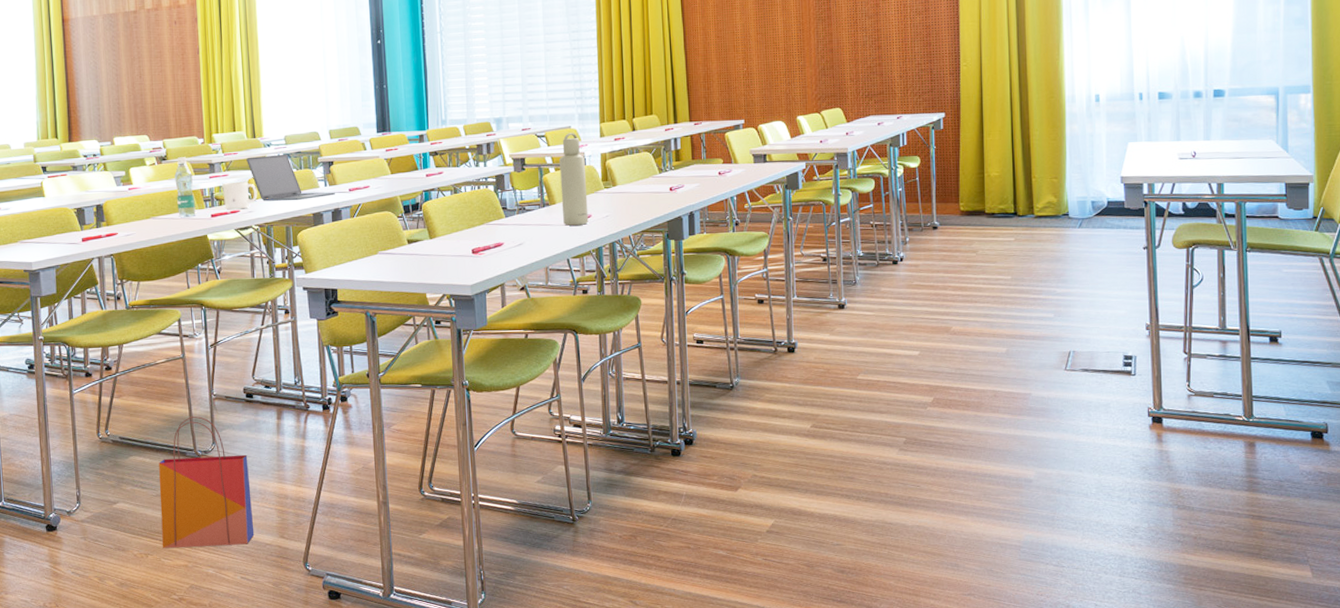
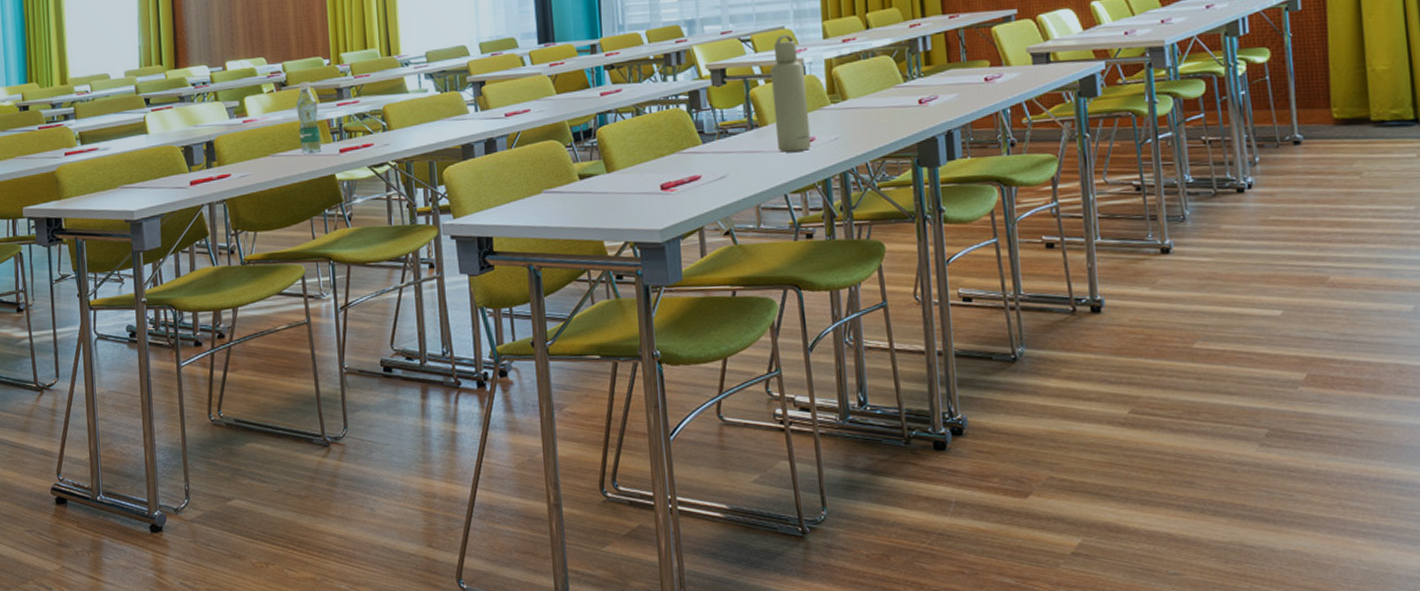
shopping bag: present [159,416,255,548] -> none [280,394,396,556]
mug: present [222,181,258,210] -> none [352,108,394,143]
laptop: present [246,154,335,202] -> none [380,73,488,132]

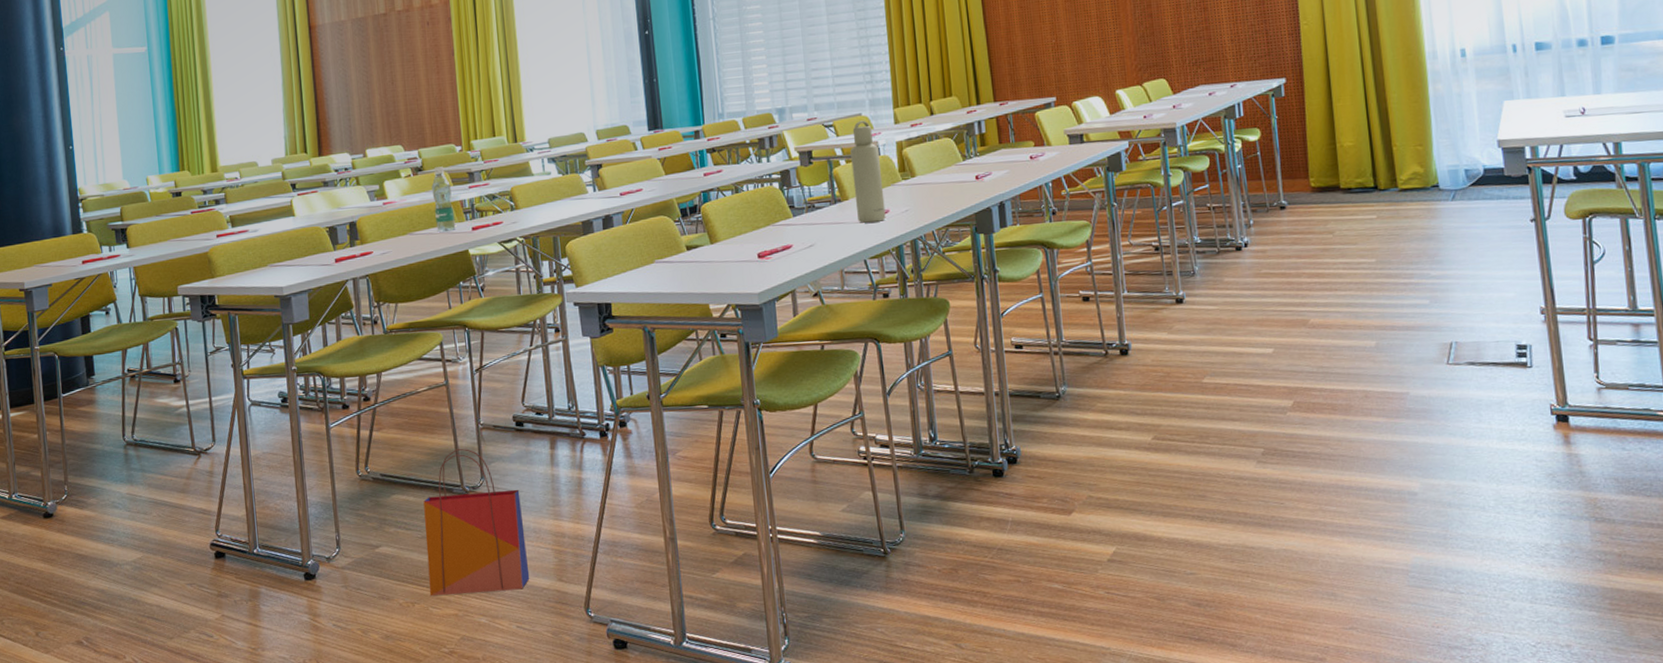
shopping bag: none [280,394,396,556] -> present [423,448,530,595]

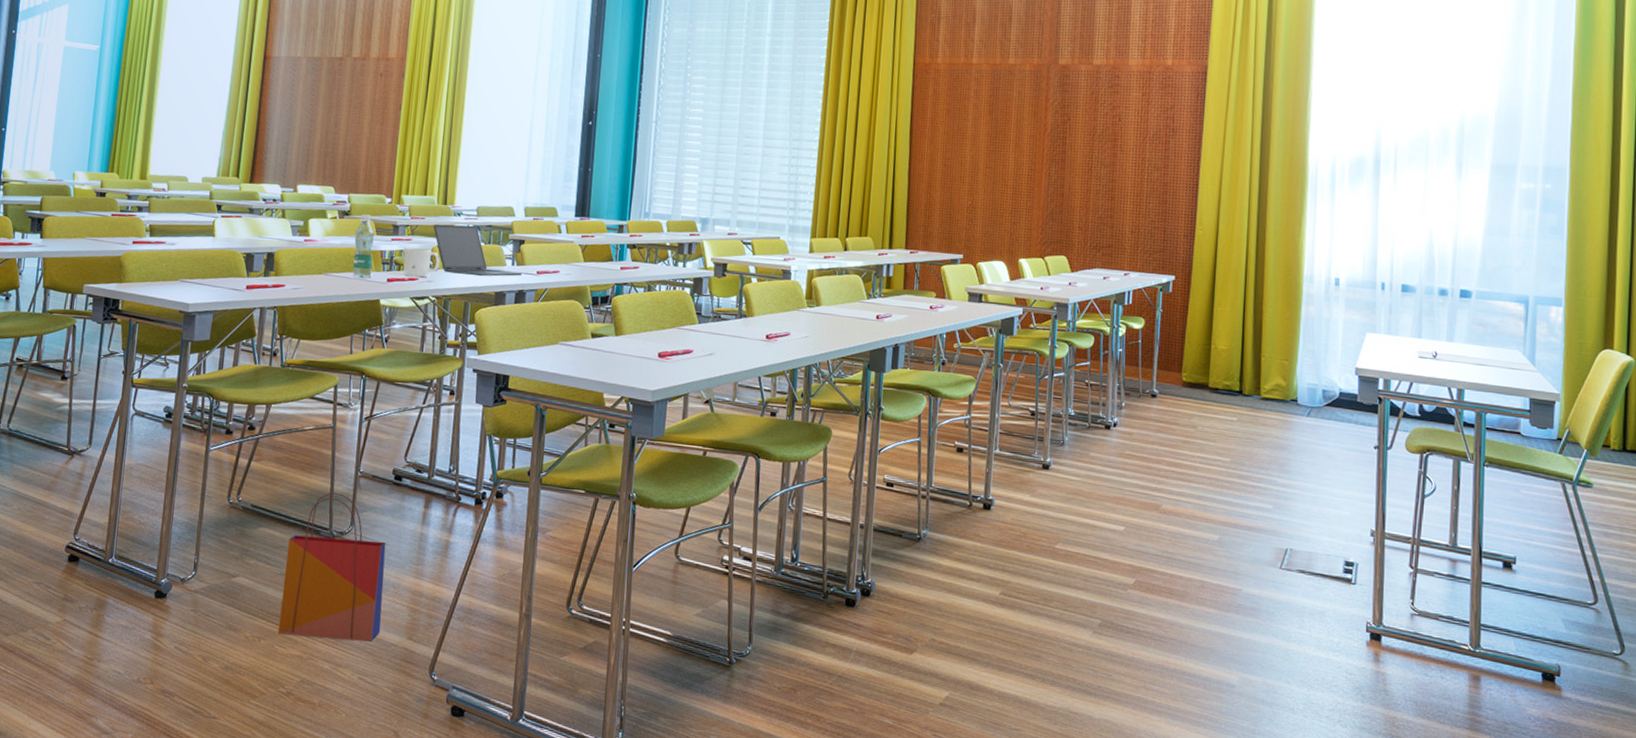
mug: none [483,189,521,222] -> present [403,247,440,278]
laptop: none [508,158,605,211] -> present [433,224,522,277]
bottle: present [850,120,886,223] -> none [759,243,790,343]

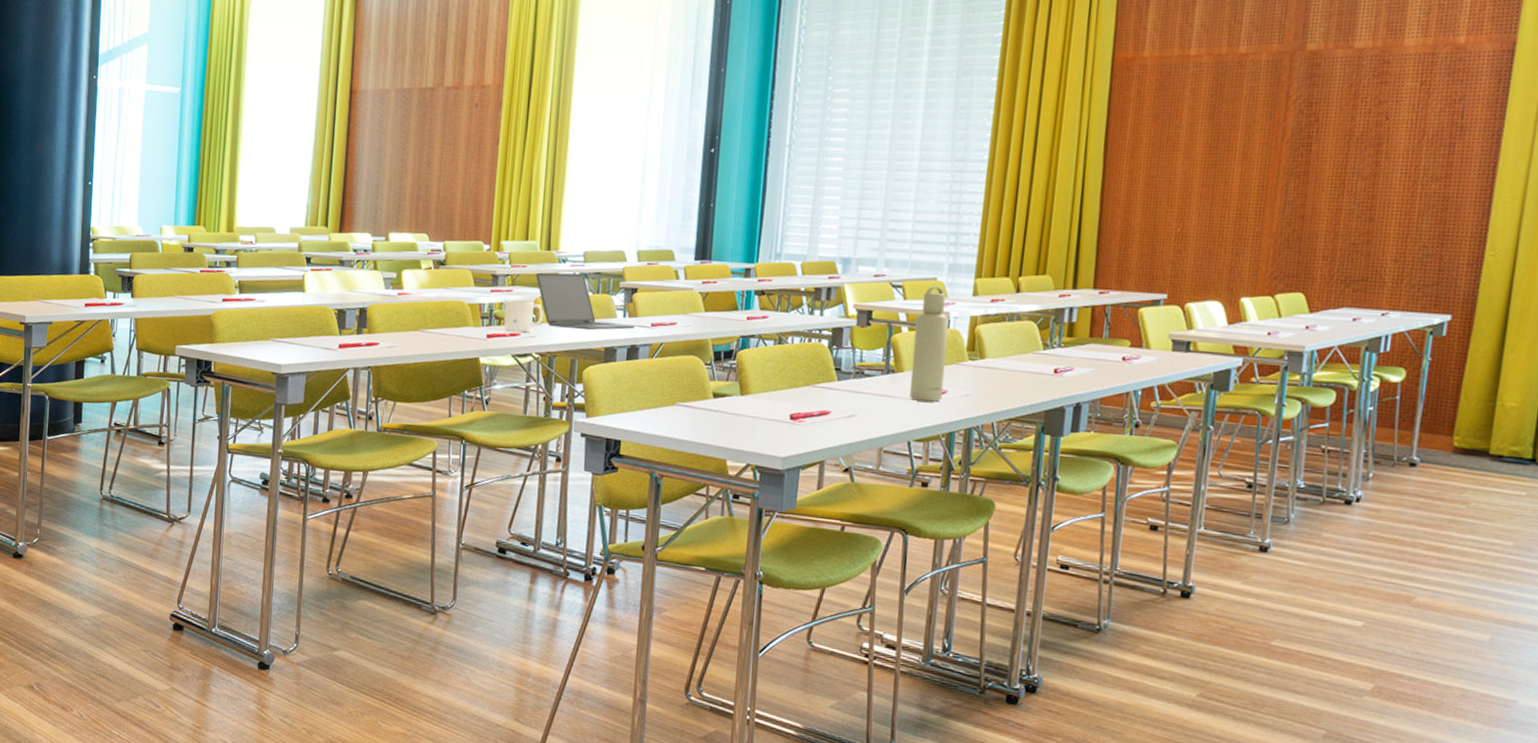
shopping bag: present [279,492,386,642] -> none [382,564,490,722]
bottle: present [353,214,374,279] -> none [449,263,472,336]
bottle: none [759,243,790,343] -> present [910,286,949,402]

